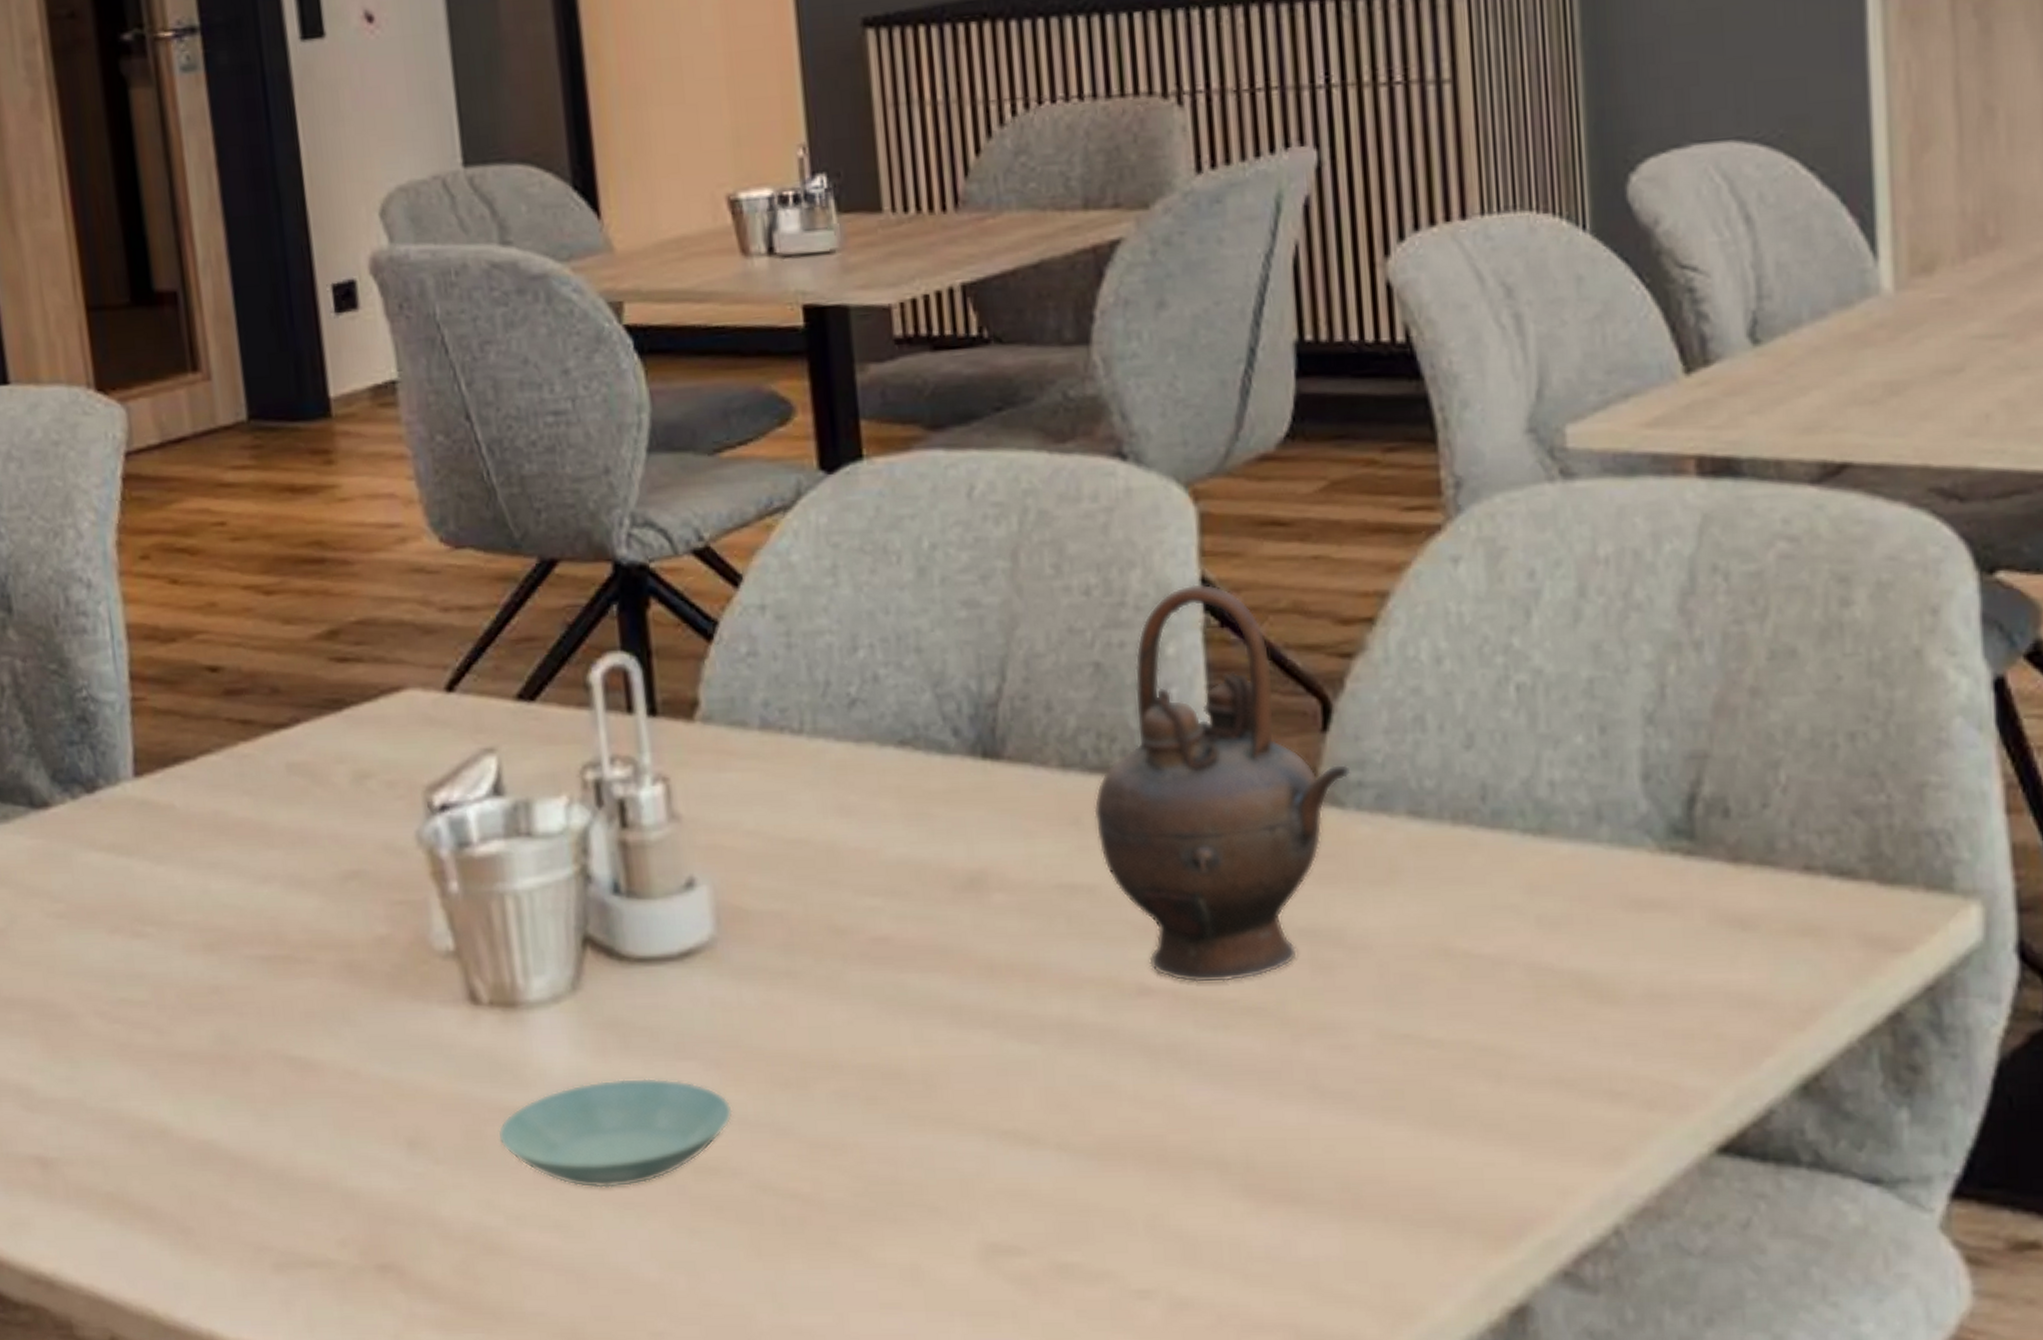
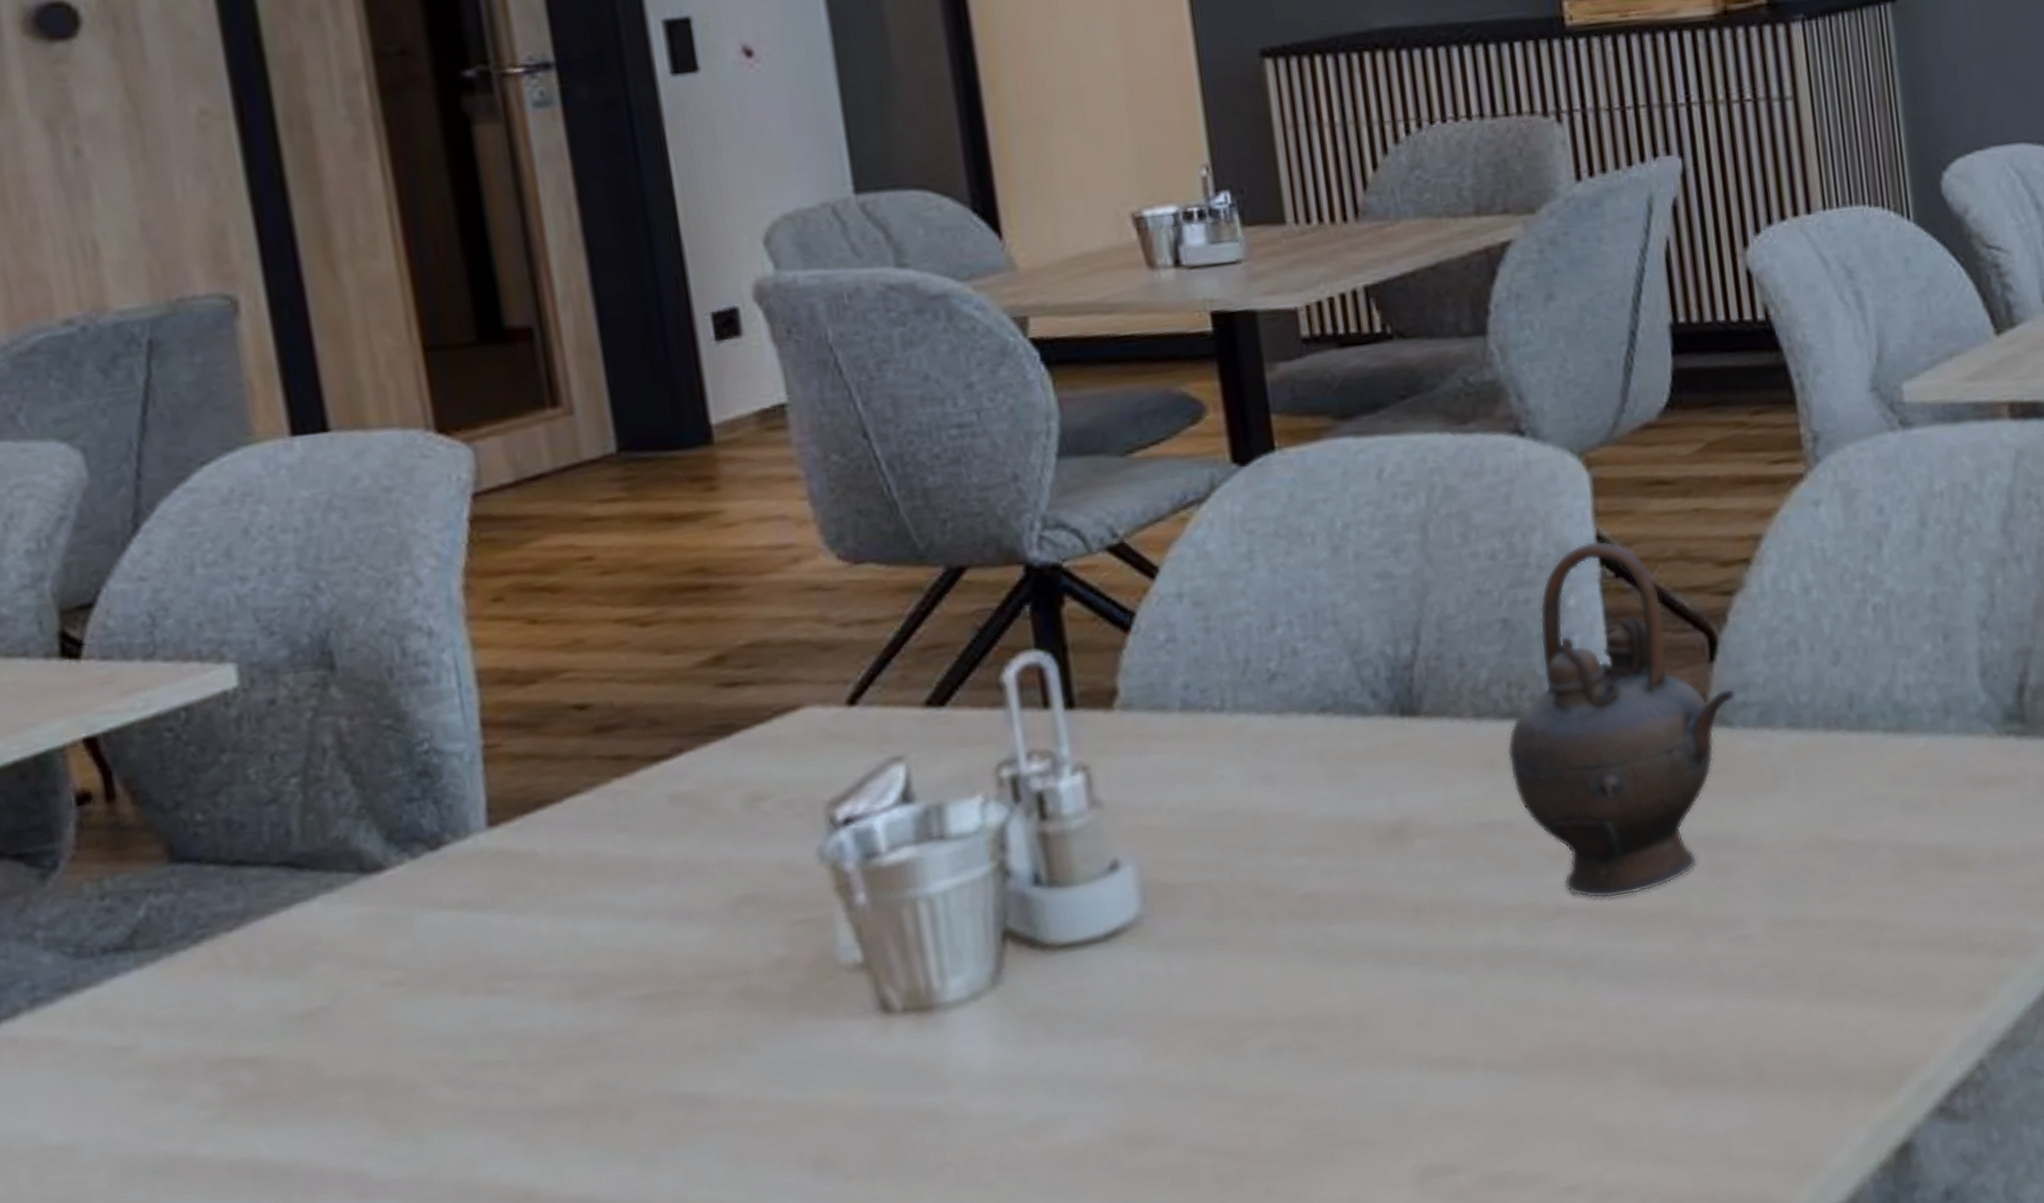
saucer: present [497,1077,733,1188] -> none [915,1057,1165,1179]

